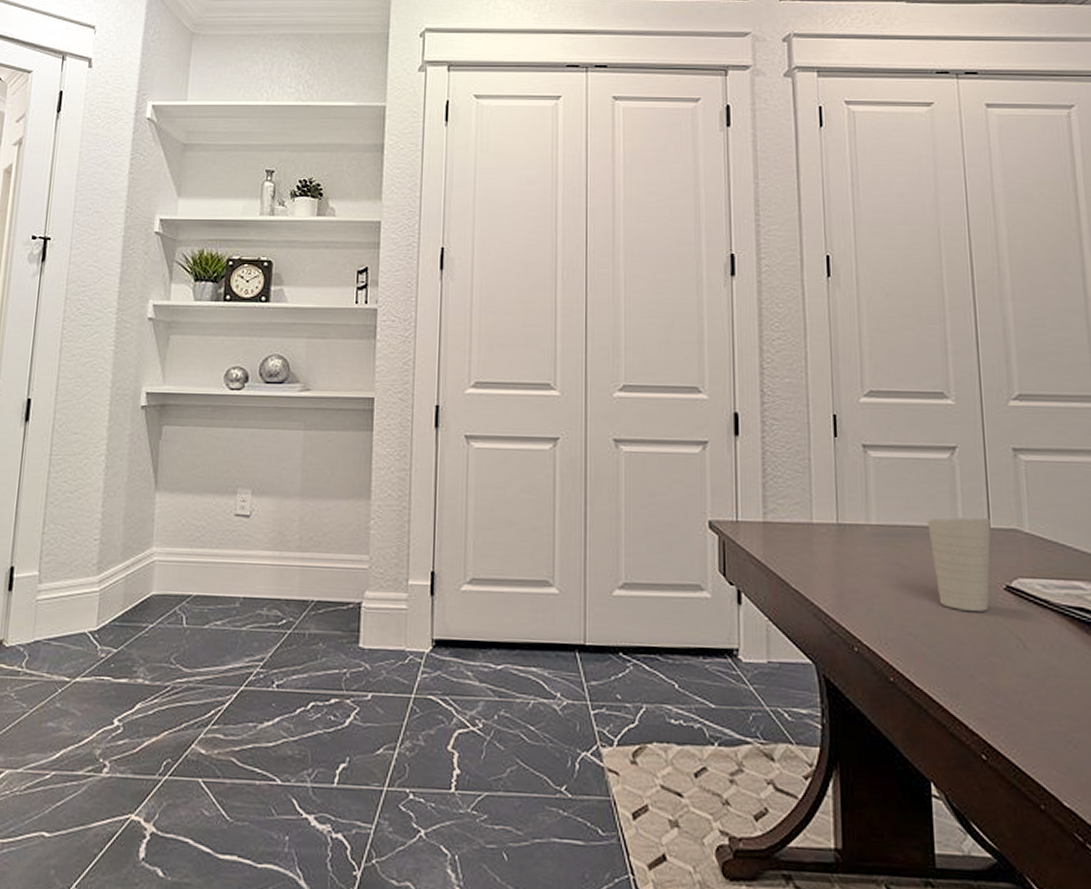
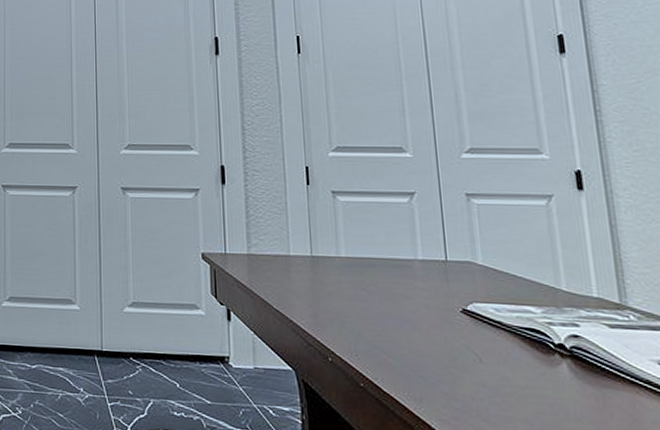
cup: present [927,517,991,611] -> none [390,251,448,330]

